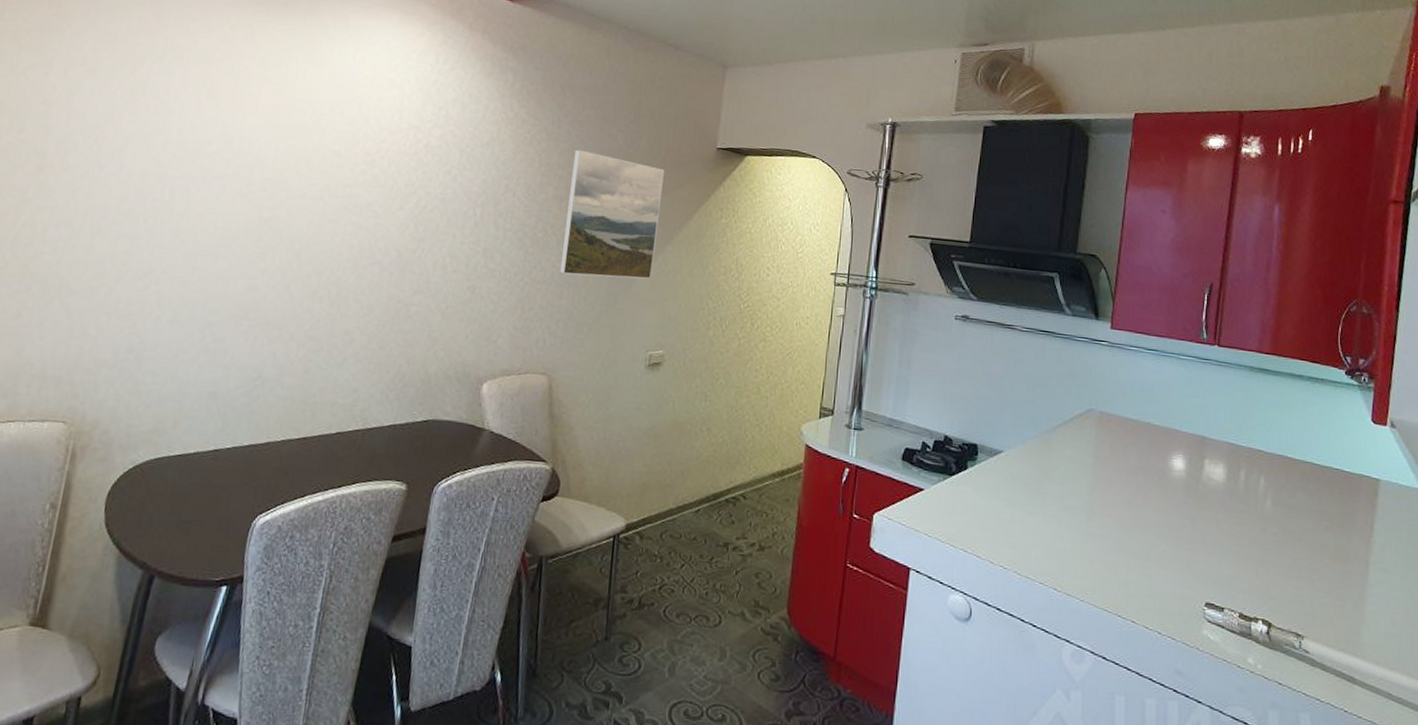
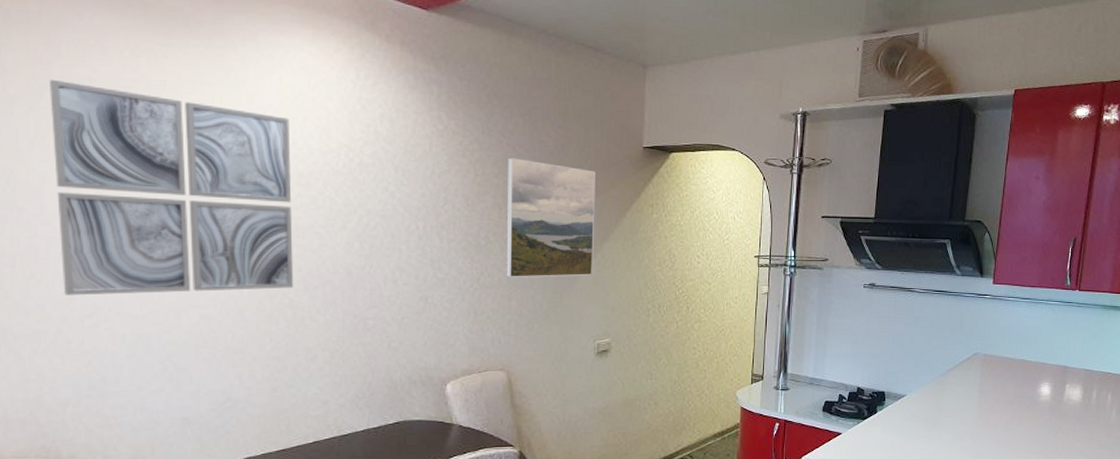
wall art: none [124,47,365,266] -> present [50,79,294,296]

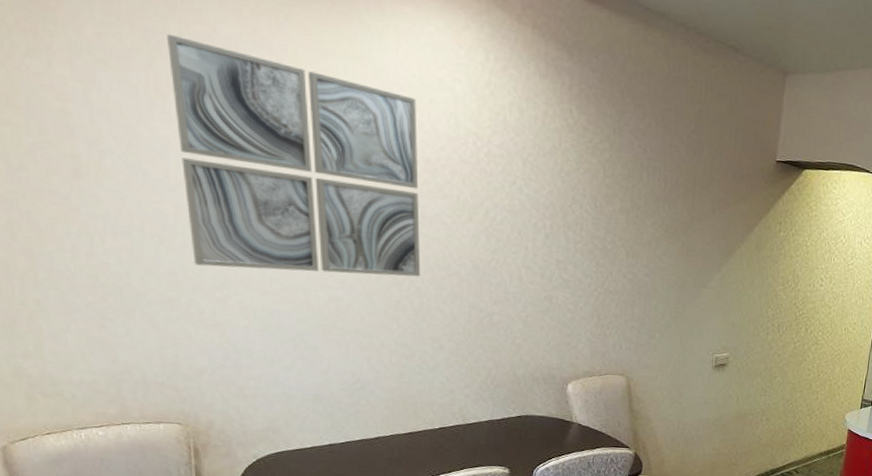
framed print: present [506,158,595,278] -> none [630,160,726,290]

